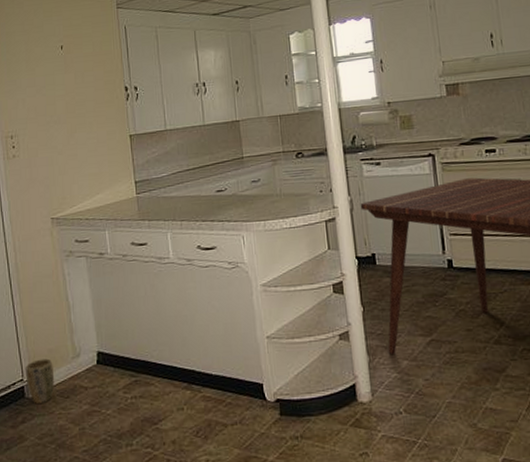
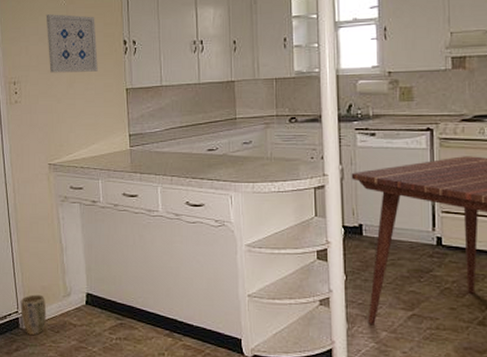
wall art: none [42,64,100,124] -> present [46,14,98,73]

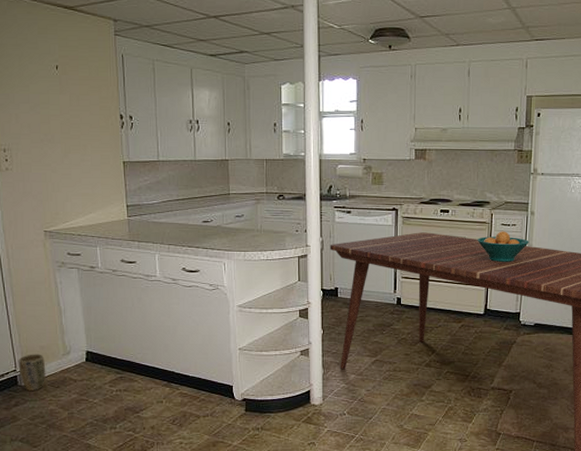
wall art: present [46,14,98,73] -> none [37,83,94,143]

